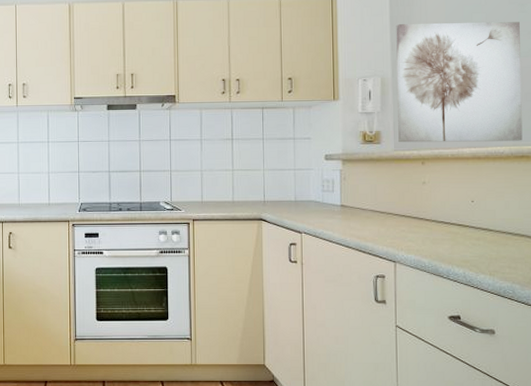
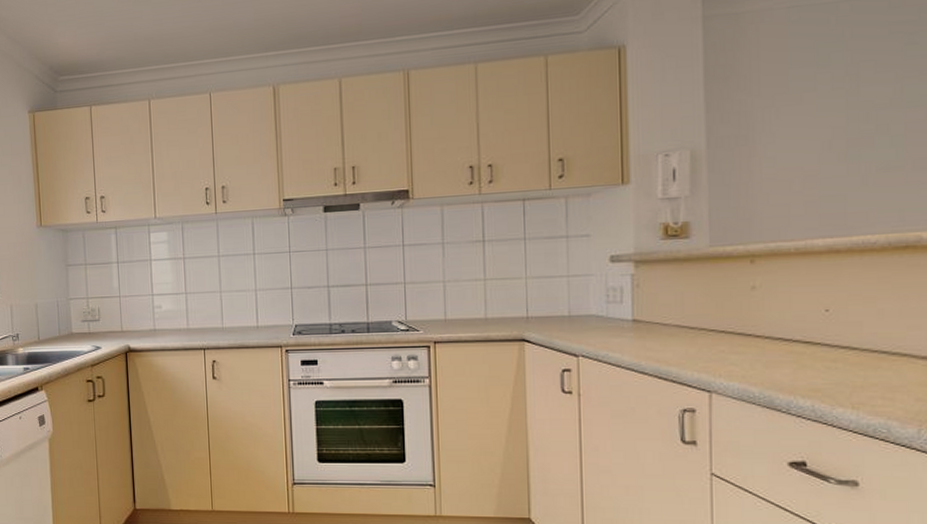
wall art: present [396,22,523,143] -> none [713,58,907,236]

